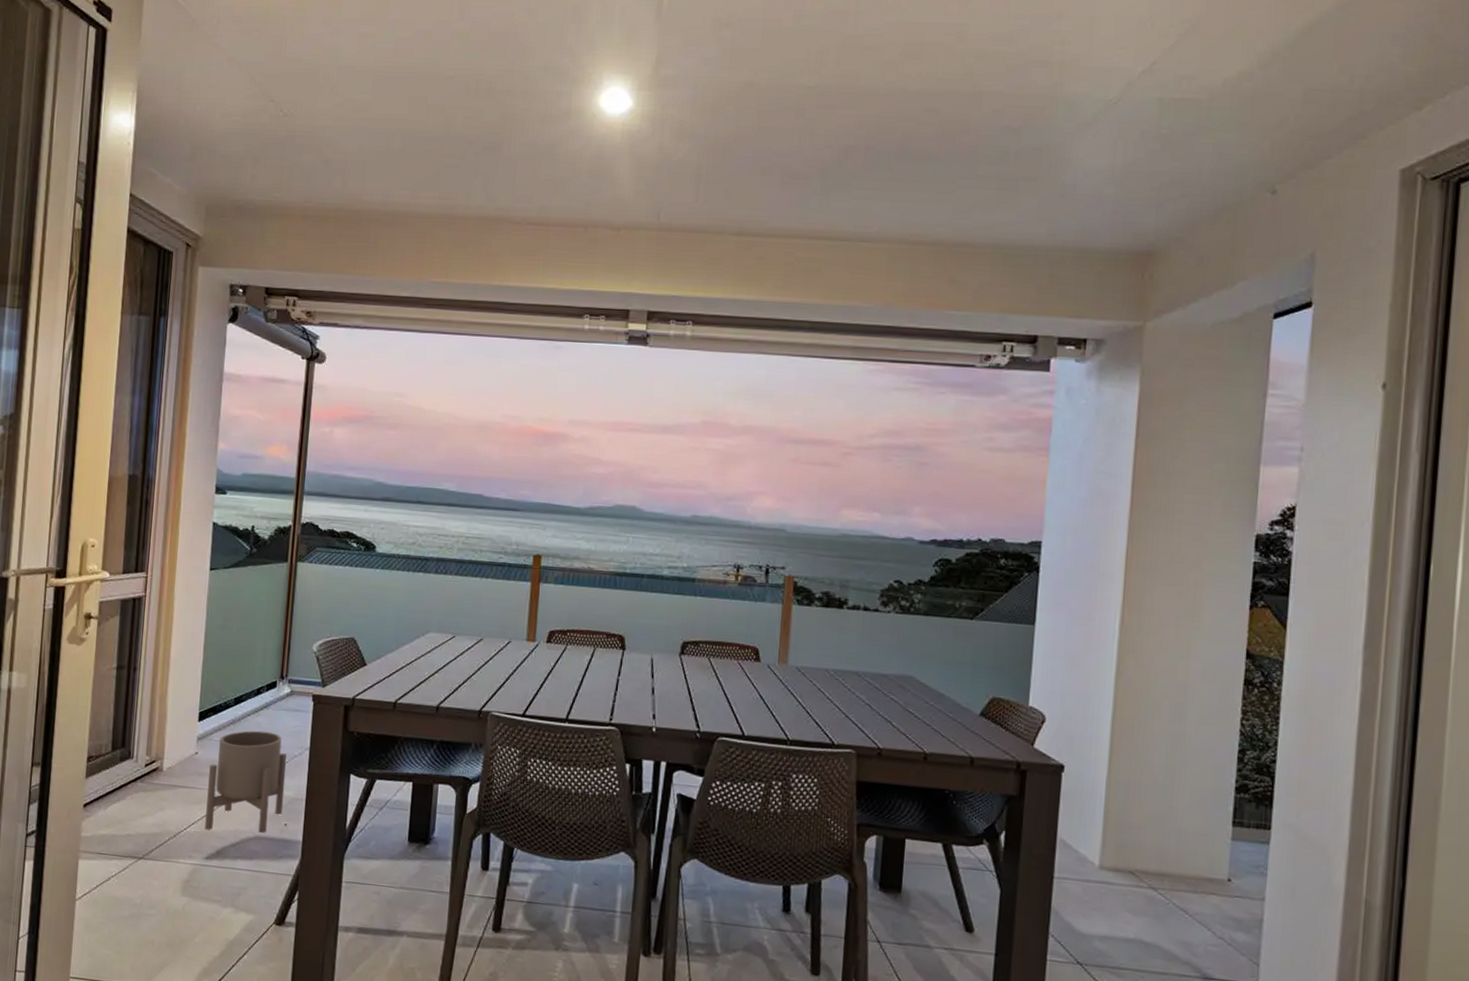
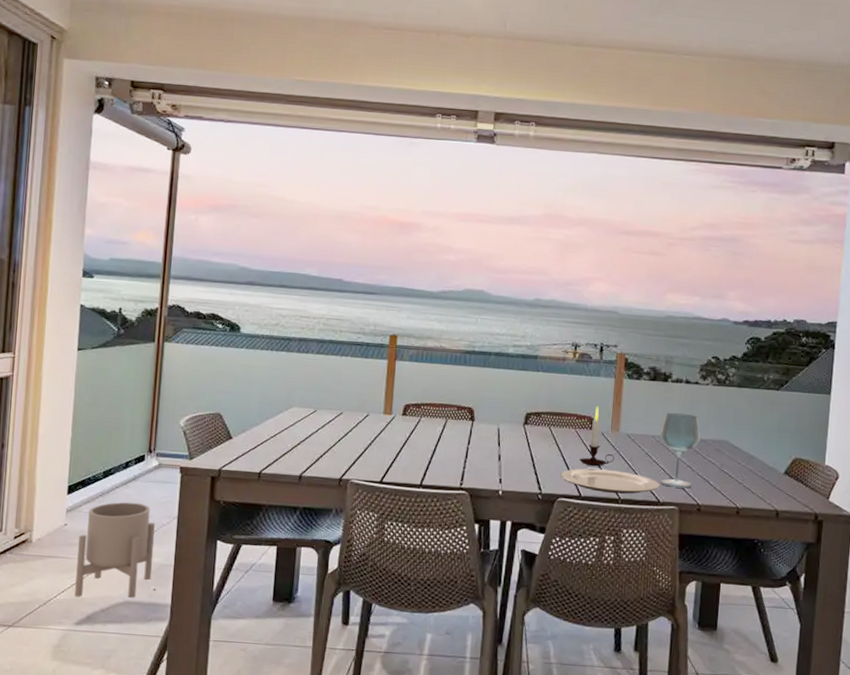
plate: none [721,704,835,735] -> present [560,468,660,494]
candle: none [742,634,782,703] -> present [579,405,614,467]
wine glass: none [834,643,882,730] -> present [659,412,701,488]

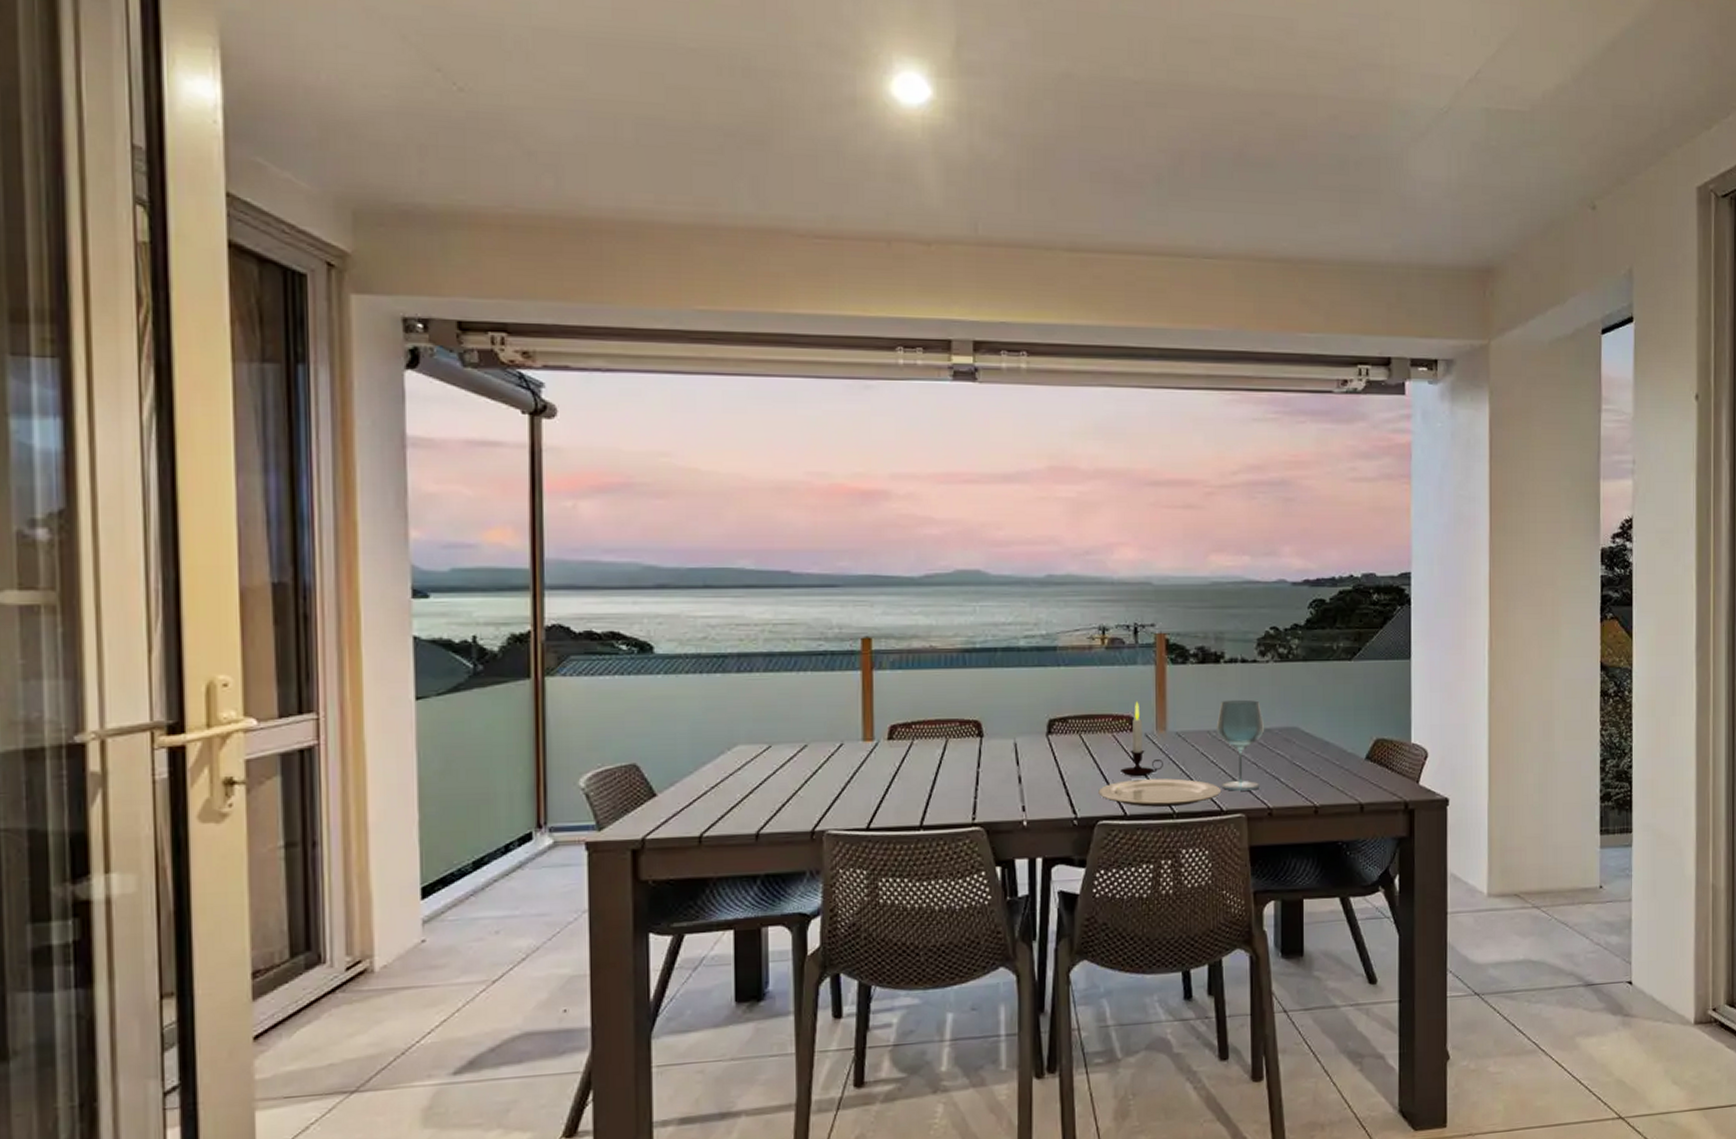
planter: present [75,502,156,599] -> none [445,897,559,1038]

